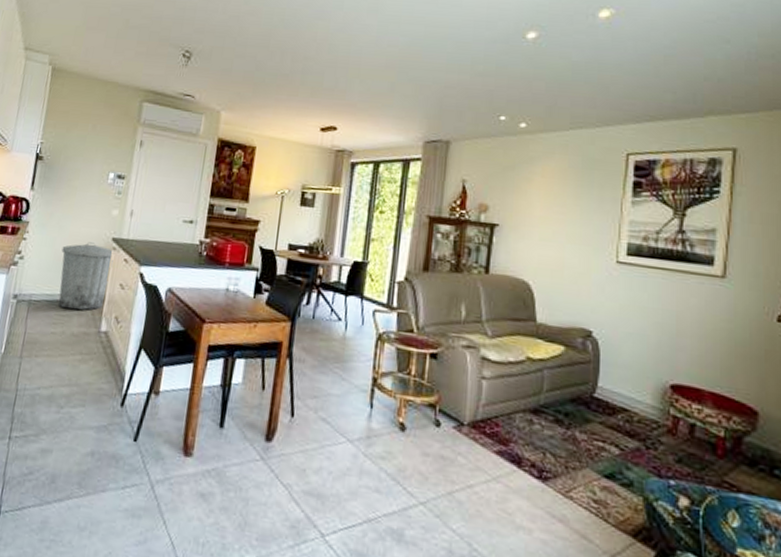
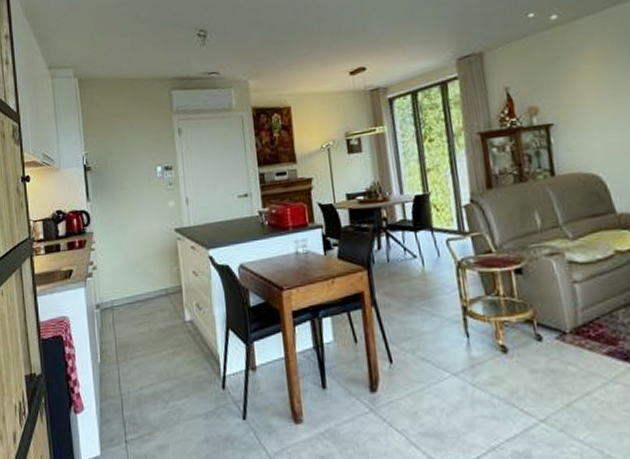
trash can: present [58,242,115,310] -> none [130,238,182,307]

